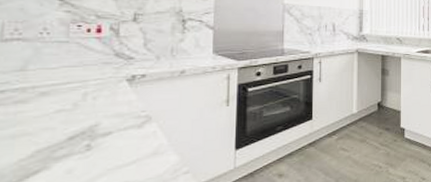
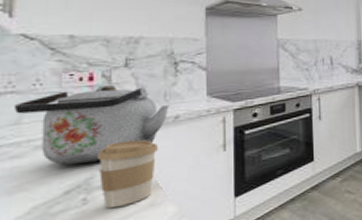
kettle: none [21,37,176,112] -> present [15,84,169,165]
coffee cup: none [101,91,163,154] -> present [96,139,158,208]

